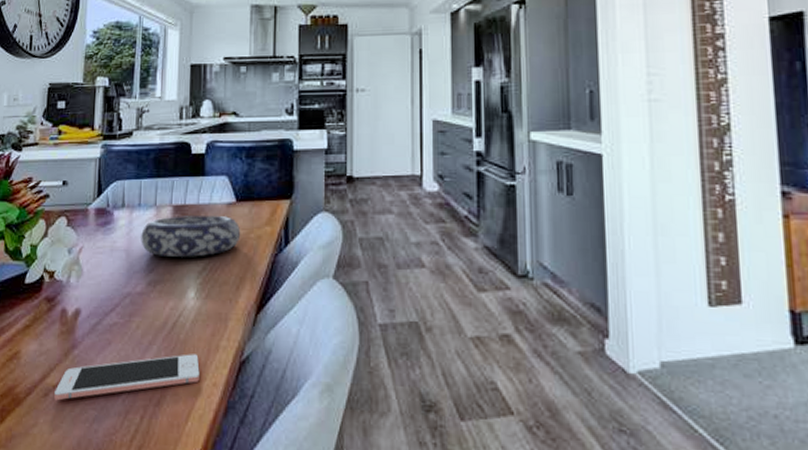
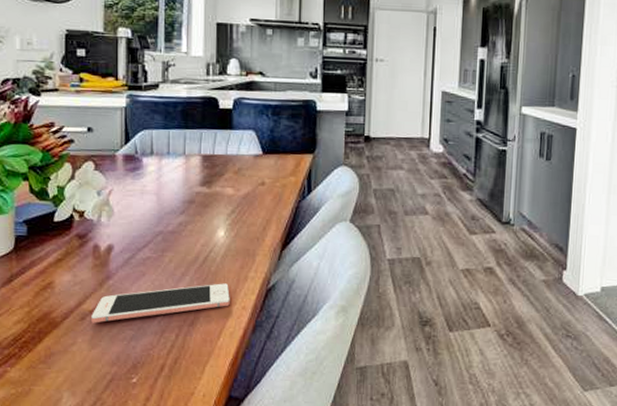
decorative bowl: present [141,215,241,257] -> none [171,164,267,201]

